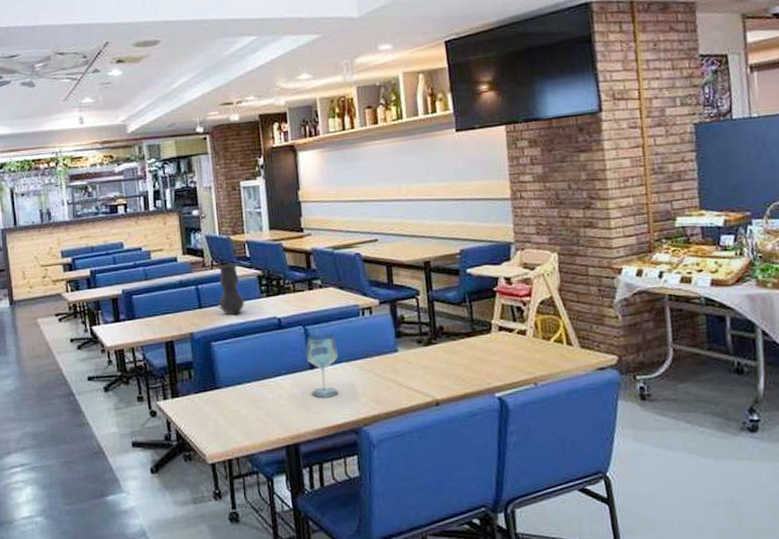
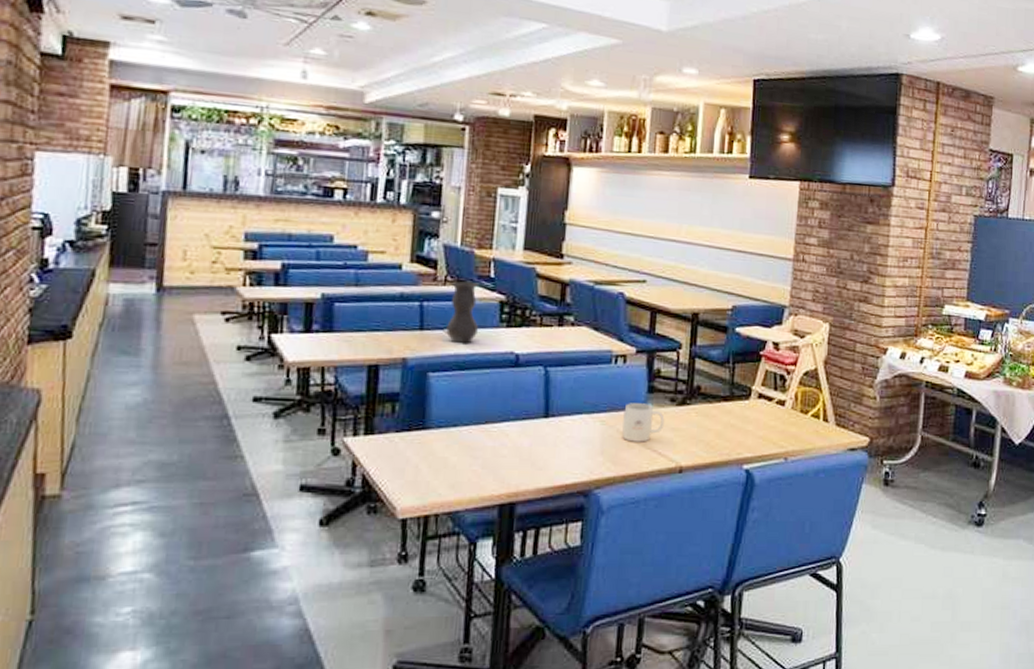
wine glass: present [305,333,339,398] -> none [540,378,581,452]
mug: none [377,347,416,383] -> present [622,403,665,442]

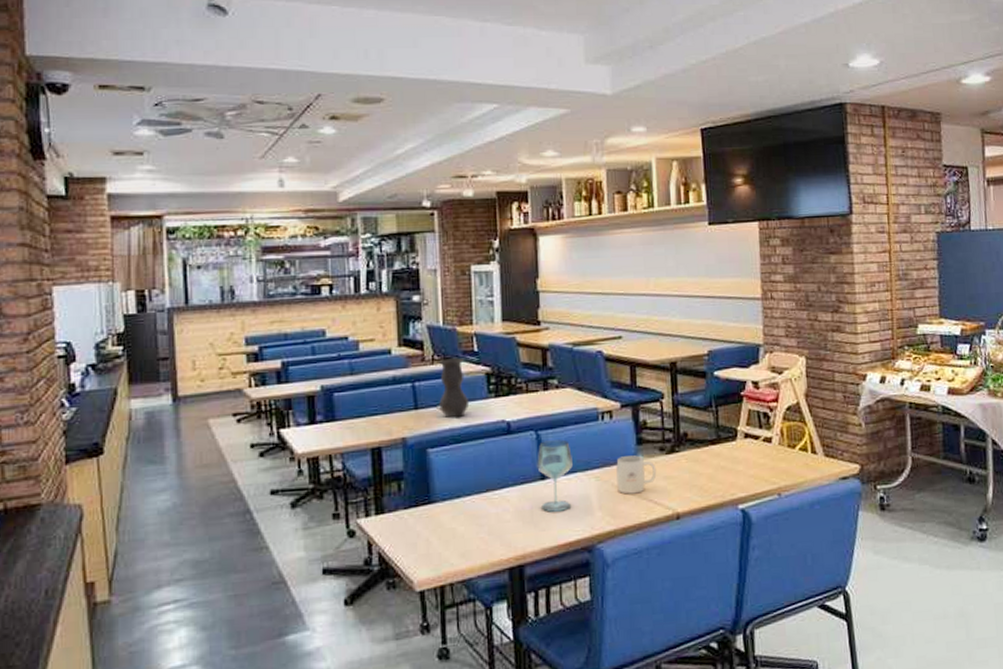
wine glass: none [540,378,581,452] -> present [535,439,574,512]

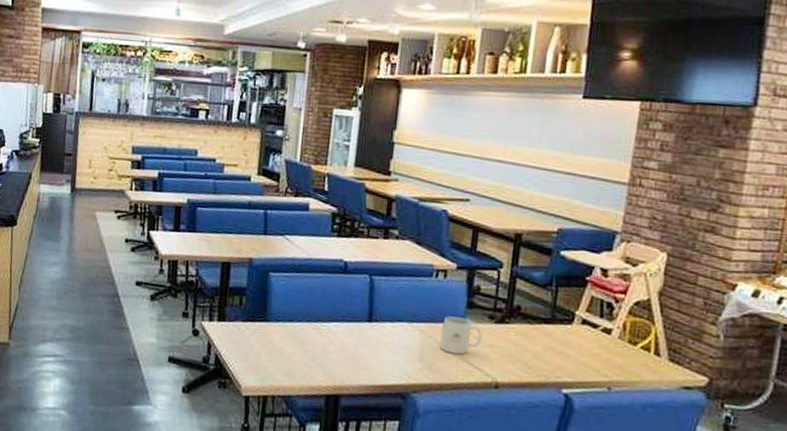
vase: present [438,358,470,419] -> none [285,193,314,250]
wine glass: present [535,439,574,512] -> none [364,286,402,355]

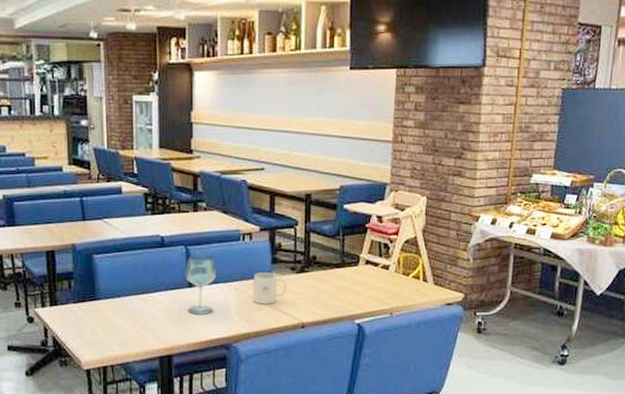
wine glass: none [364,286,402,355] -> present [184,255,217,314]

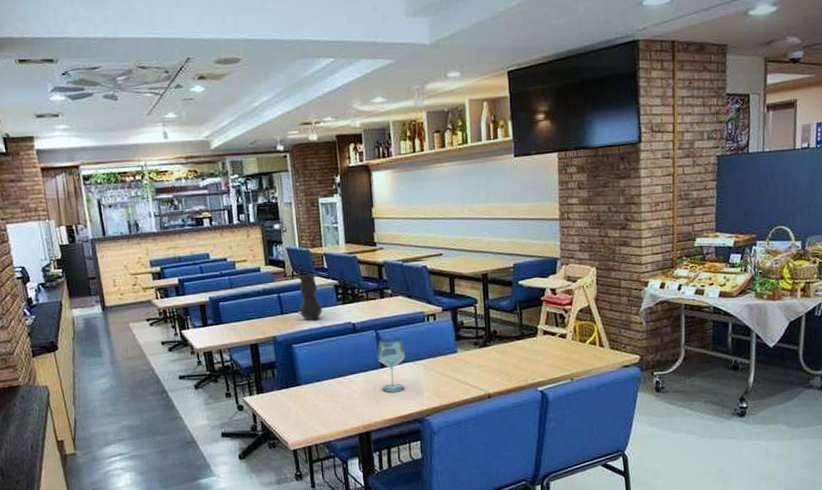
vase: none [103,178,130,230] -> present [297,274,323,321]
mug: present [253,272,287,304] -> none [439,349,472,379]

